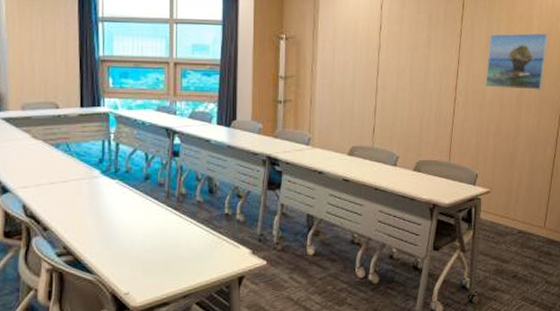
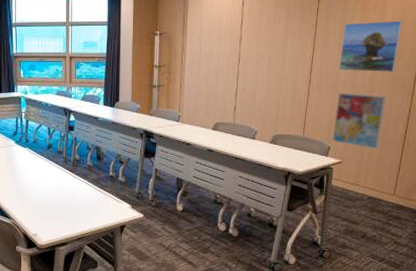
wall art: none [480,112,535,177] -> present [332,92,387,150]

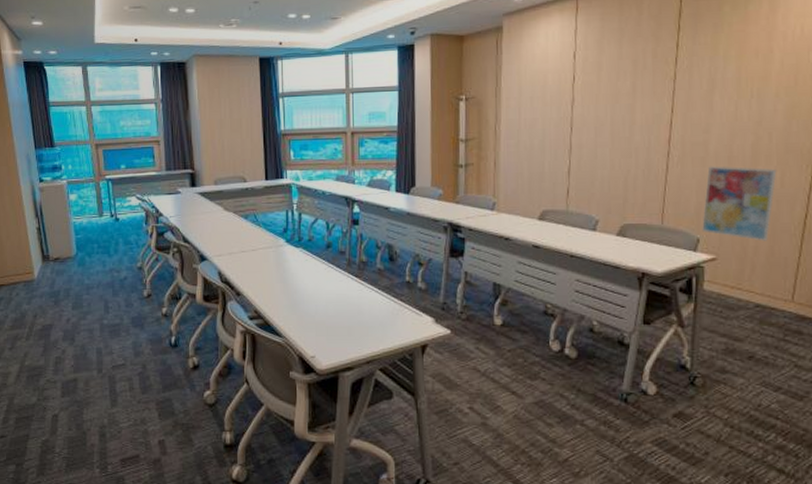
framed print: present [339,20,403,73] -> none [708,68,796,139]

